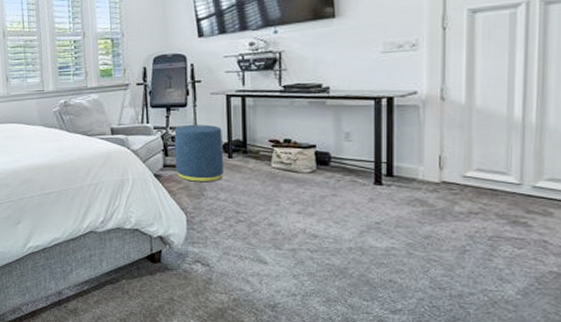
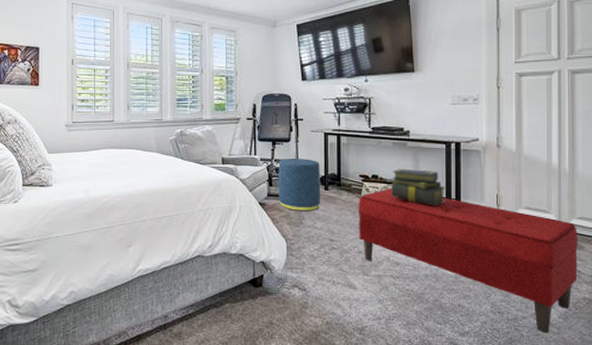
bench: none [268,154,545,312] -> present [359,188,578,334]
stack of books: none [307,130,374,171] -> present [391,168,446,205]

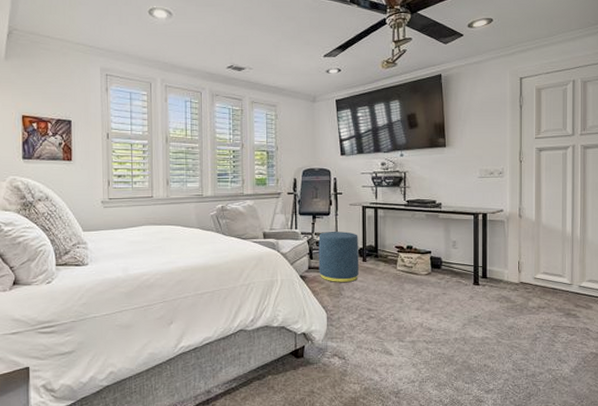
bench: present [359,188,578,334] -> none [395,258,587,387]
stack of books: present [391,168,446,205] -> none [425,239,473,273]

